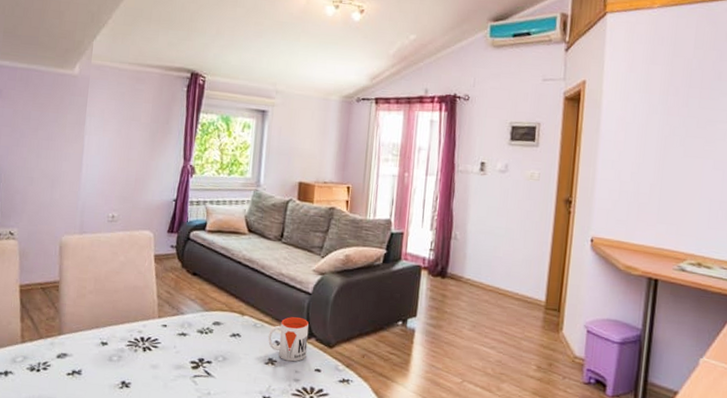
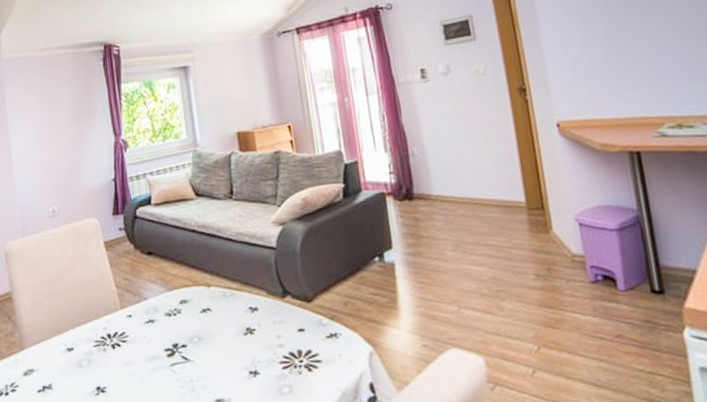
mug: present [268,317,309,362] -> none [240,276,286,327]

